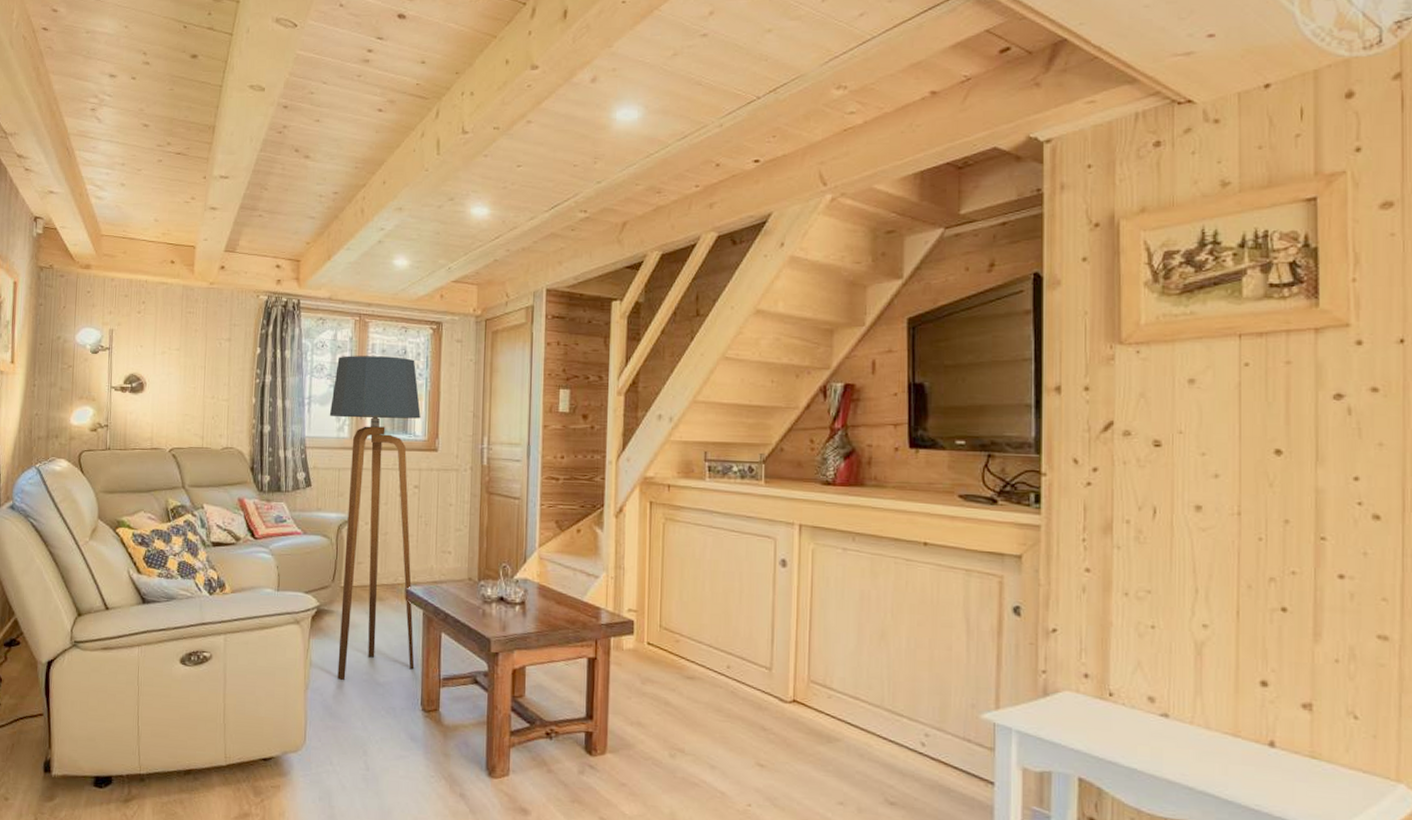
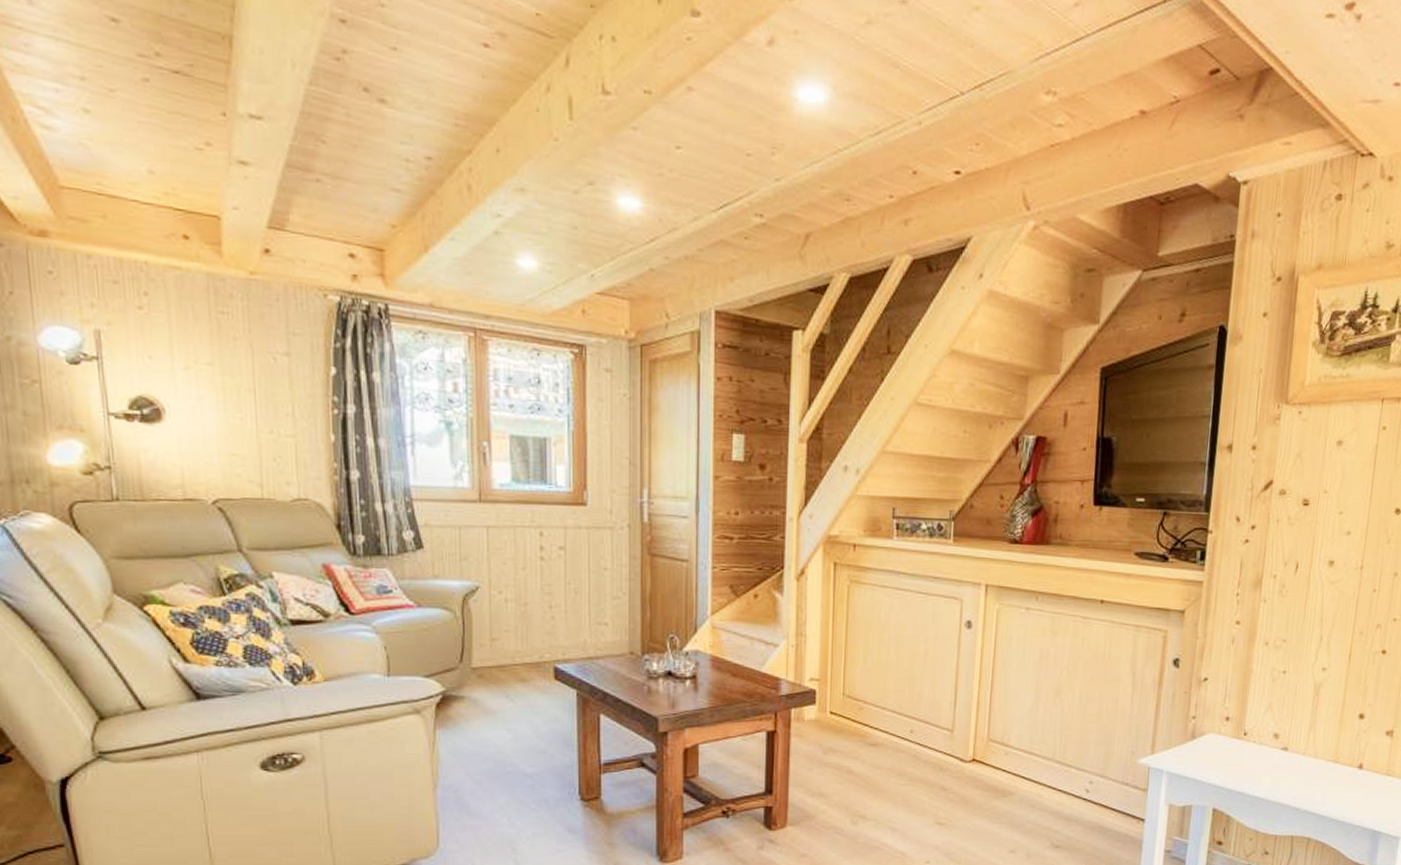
floor lamp: present [329,355,421,680] -> none [441,382,569,774]

